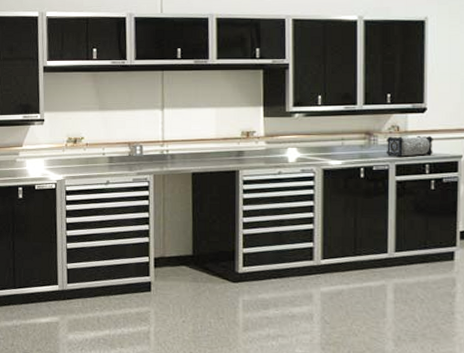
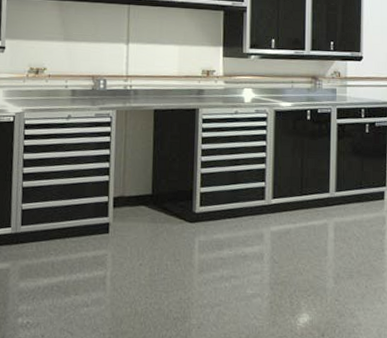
speaker: present [385,135,433,157] -> none [329,81,368,101]

